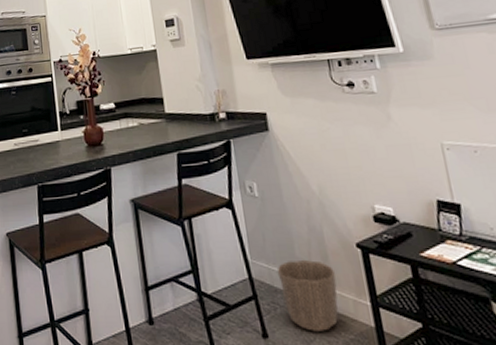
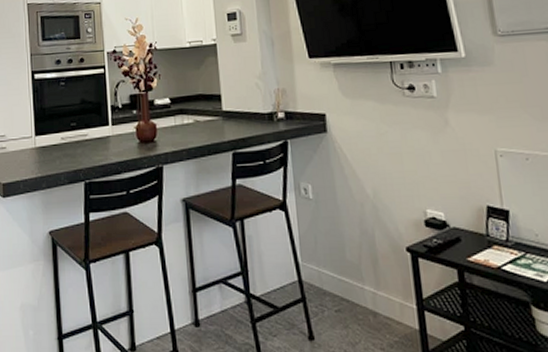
waste basket: present [276,259,338,331] -> none [326,262,385,334]

